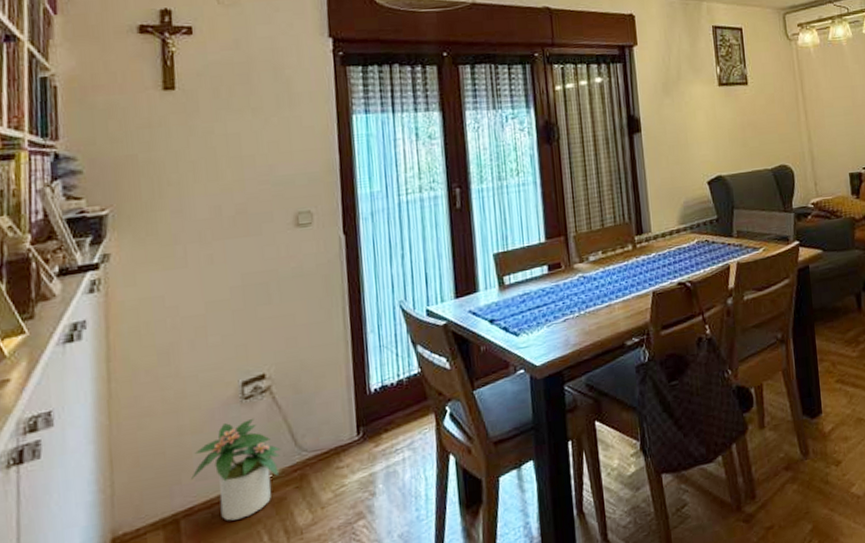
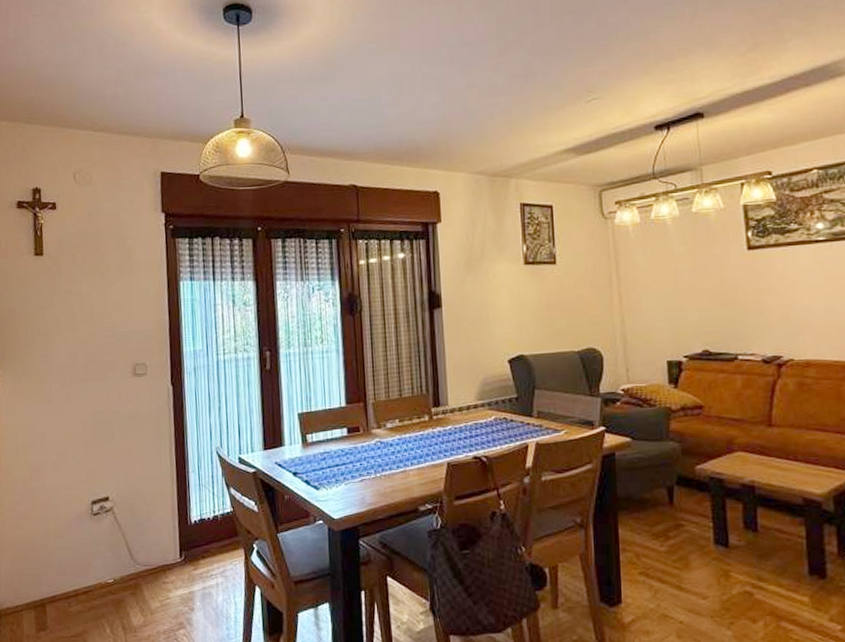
potted plant: present [191,417,281,521] -> none [54,531,120,612]

